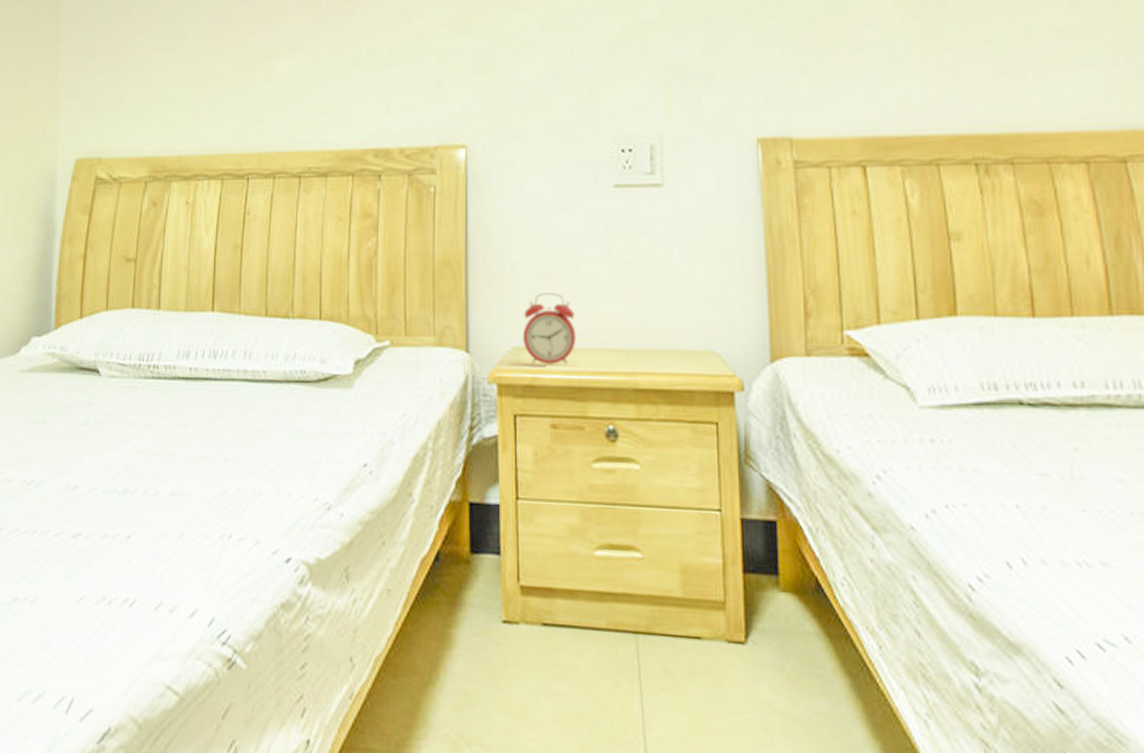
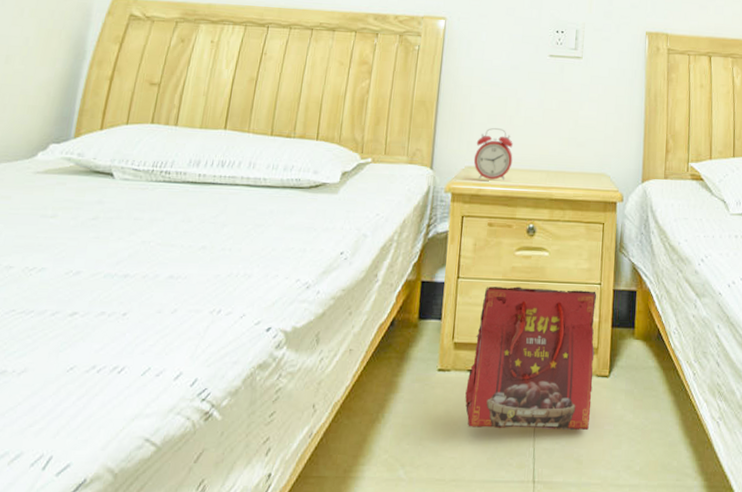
shopping bag: none [542,511,723,718] -> present [465,286,597,431]

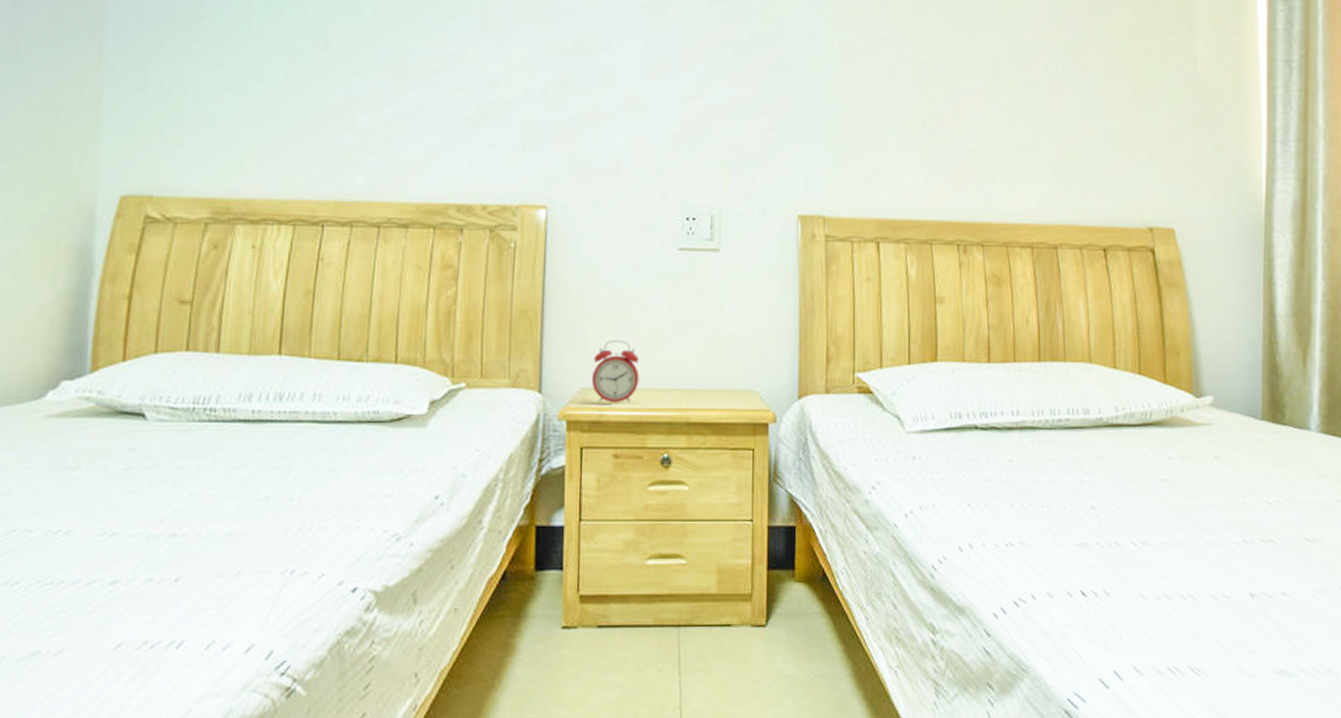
shopping bag: present [465,286,597,431] -> none [596,527,749,691]

